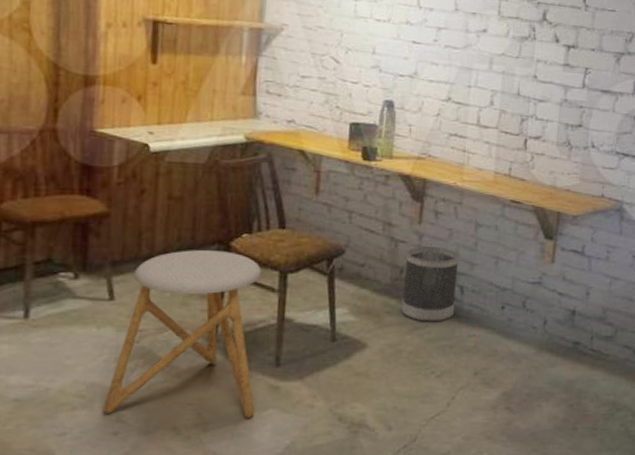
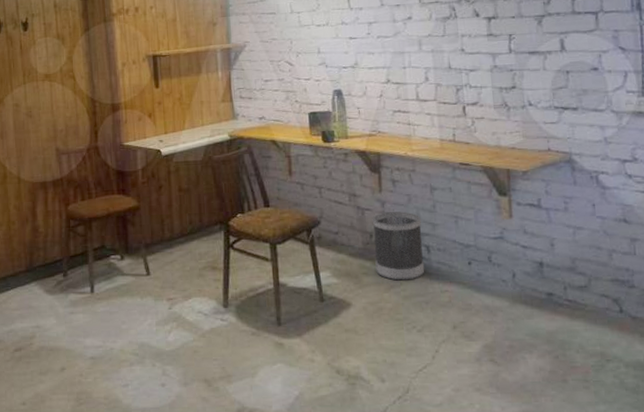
stool: present [102,250,262,418] -> none [151,230,267,371]

